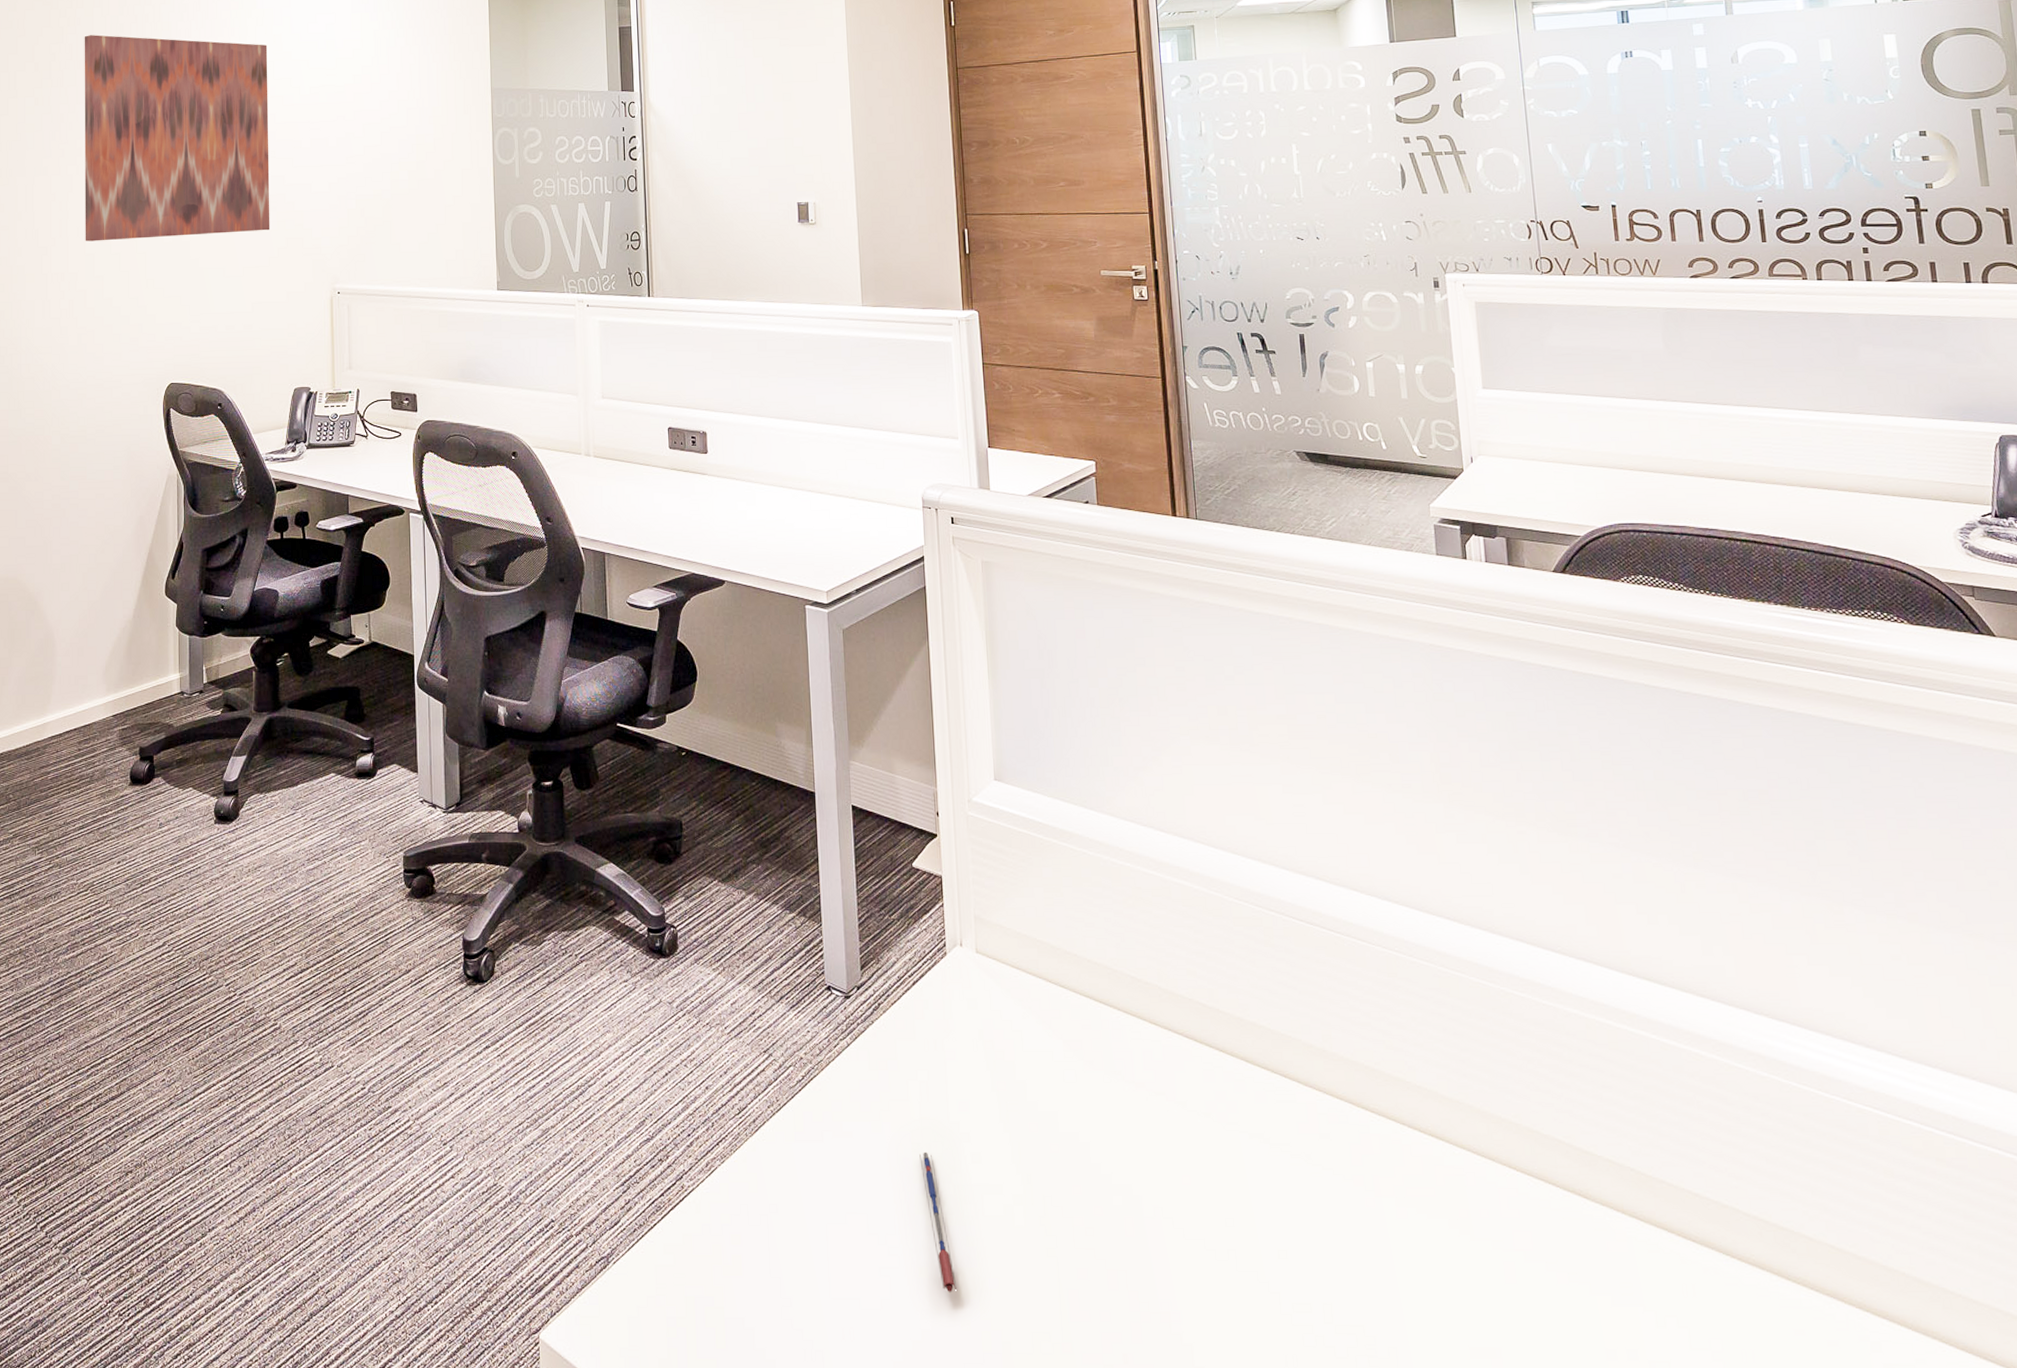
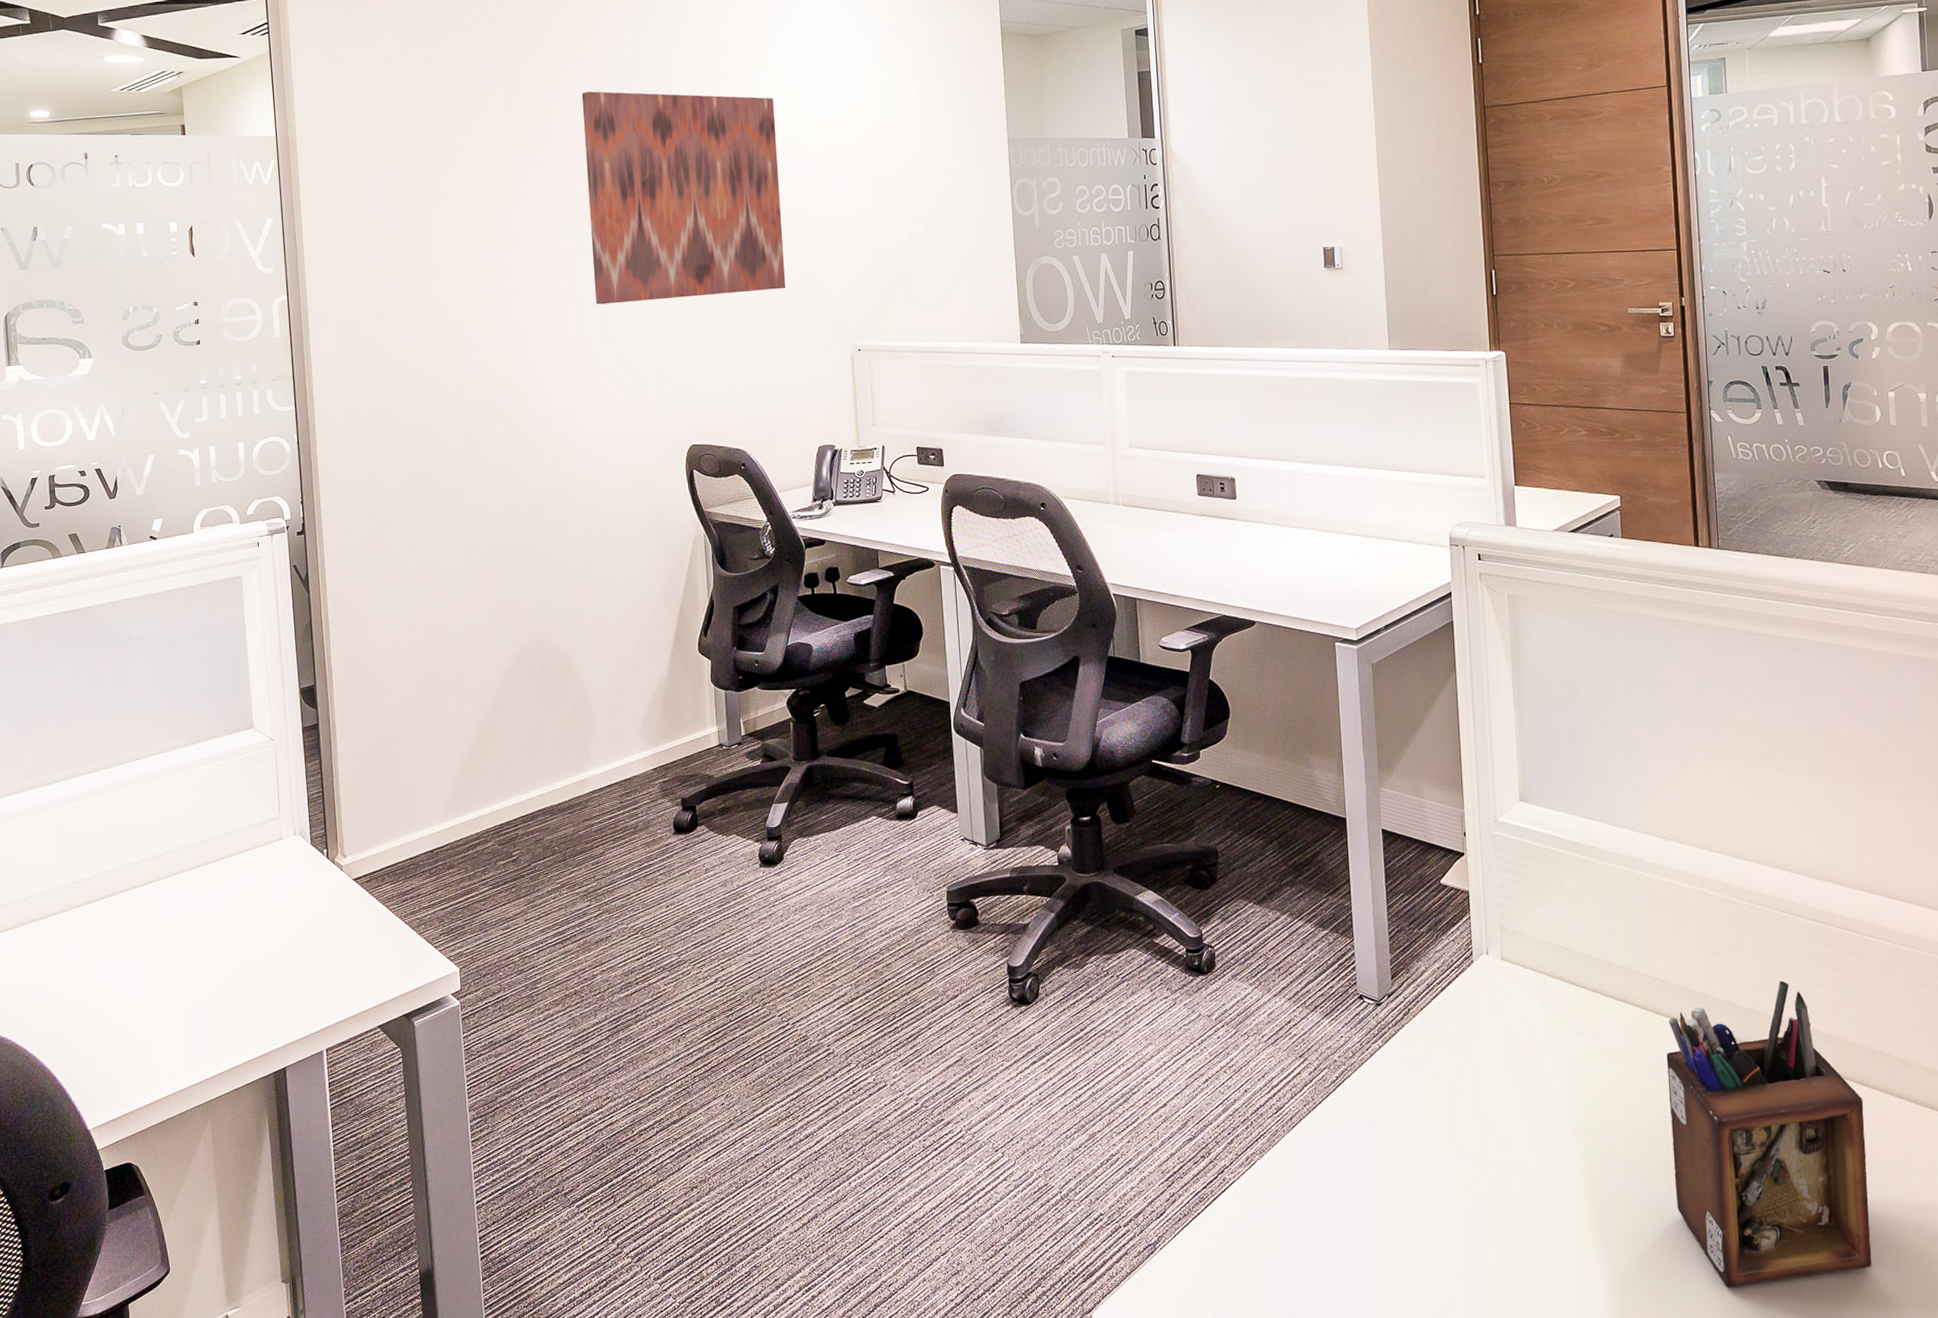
pen: present [919,1151,958,1292] -> none [1448,1139,1483,1261]
desk organizer: none [1151,987,1378,1335] -> present [1666,980,1872,1288]

